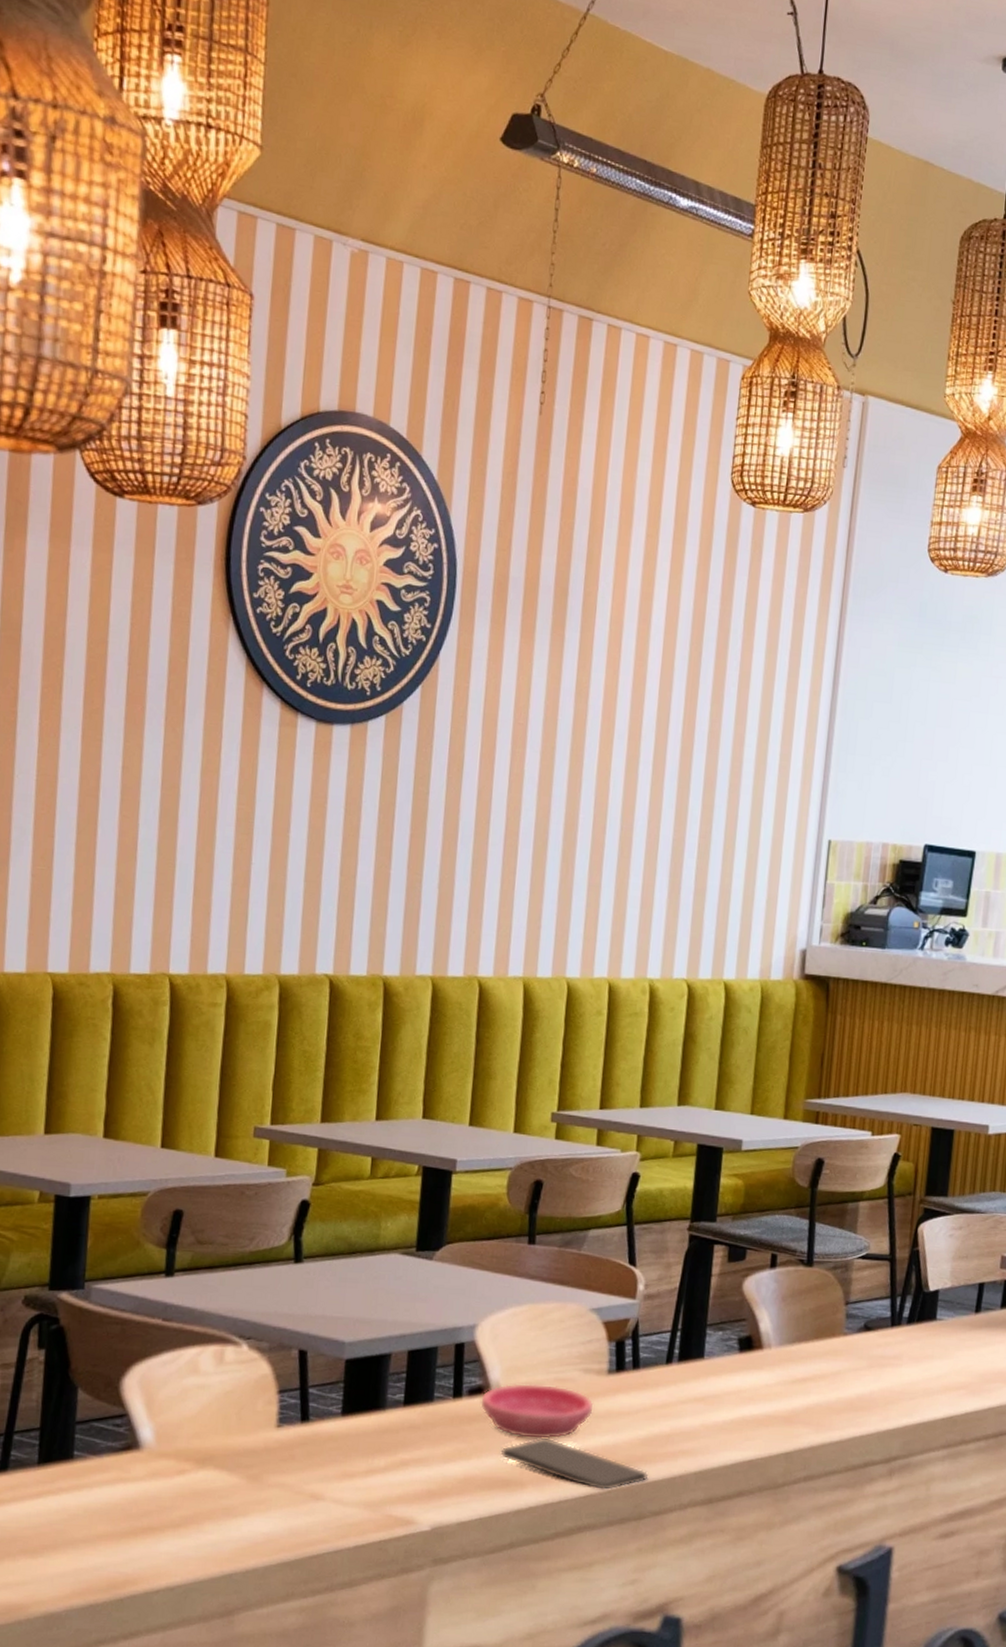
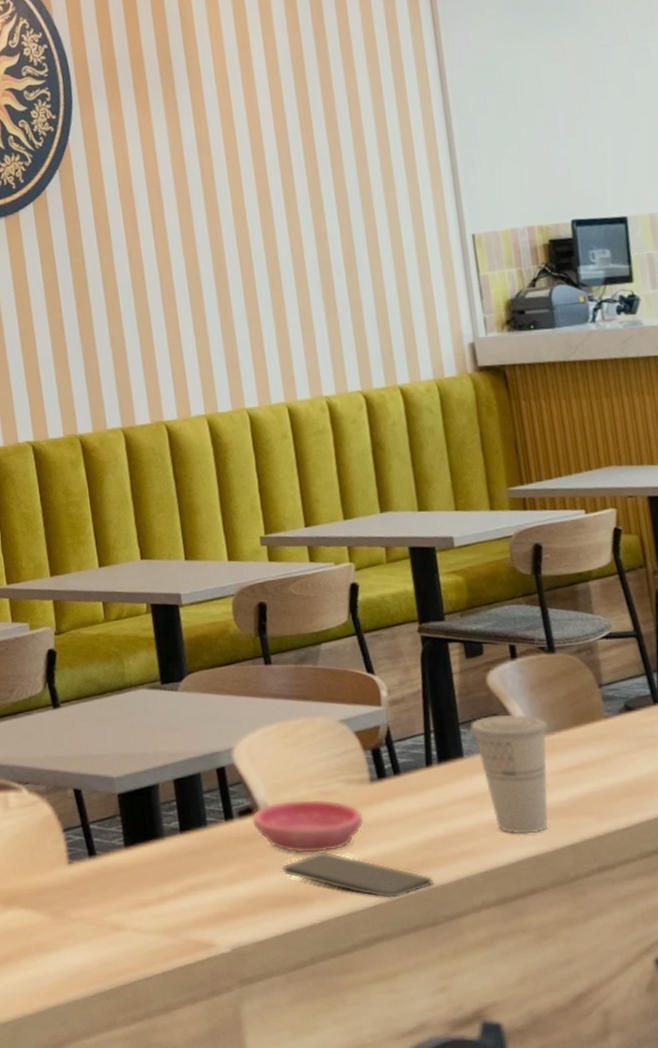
cup: none [716,1321,790,1439] -> present [470,715,548,834]

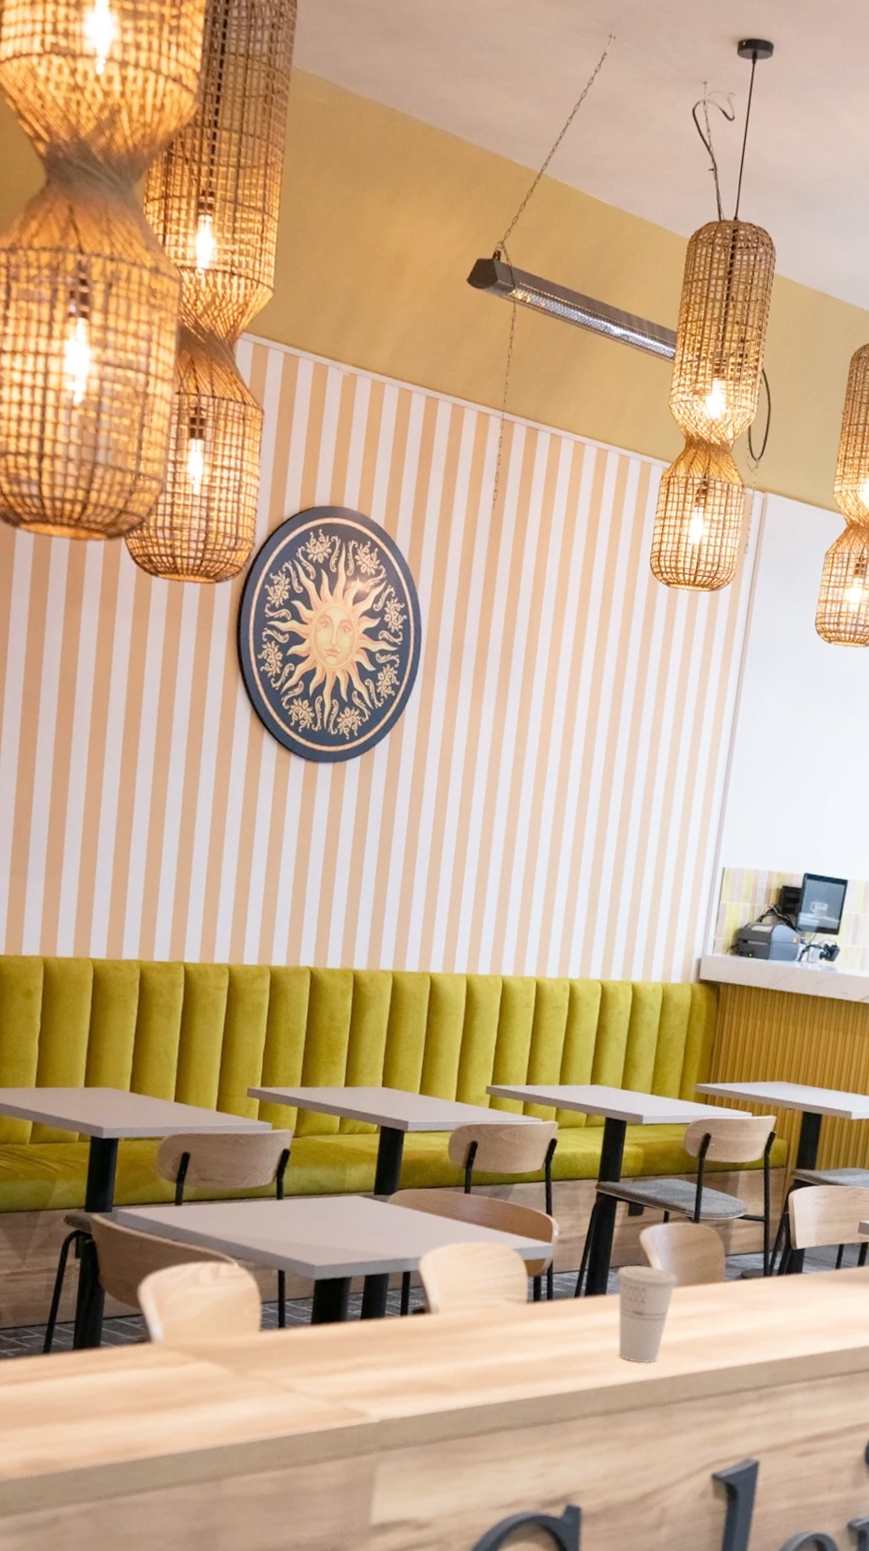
saucer: present [251,798,364,854] -> none [422,1307,514,1354]
smartphone: present [281,851,435,899] -> none [437,1352,558,1399]

